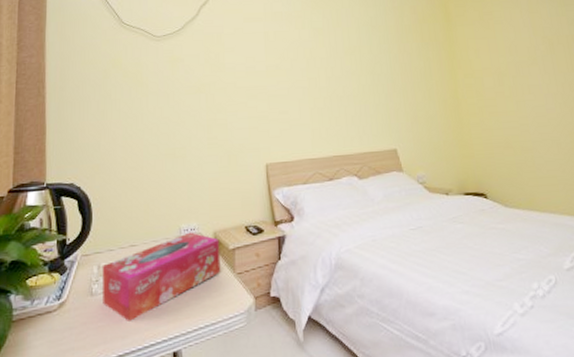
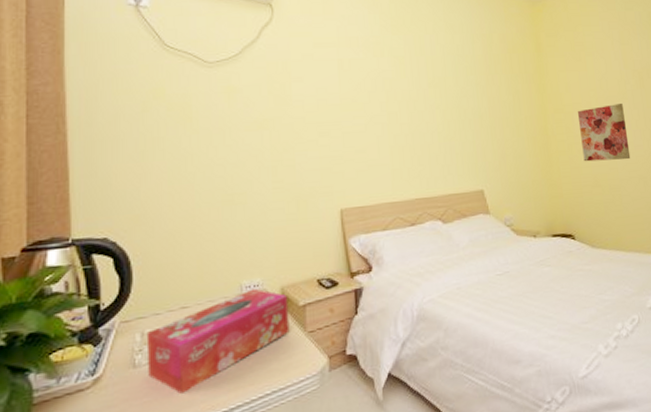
wall art: none [488,68,543,124] -> present [578,102,631,162]

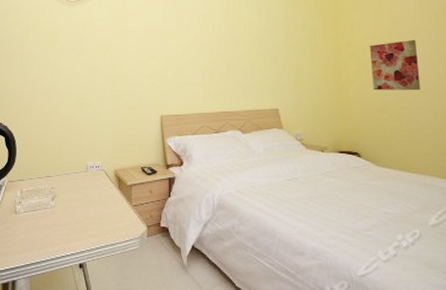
tissue box: present [146,288,290,394] -> none [23,169,120,236]

